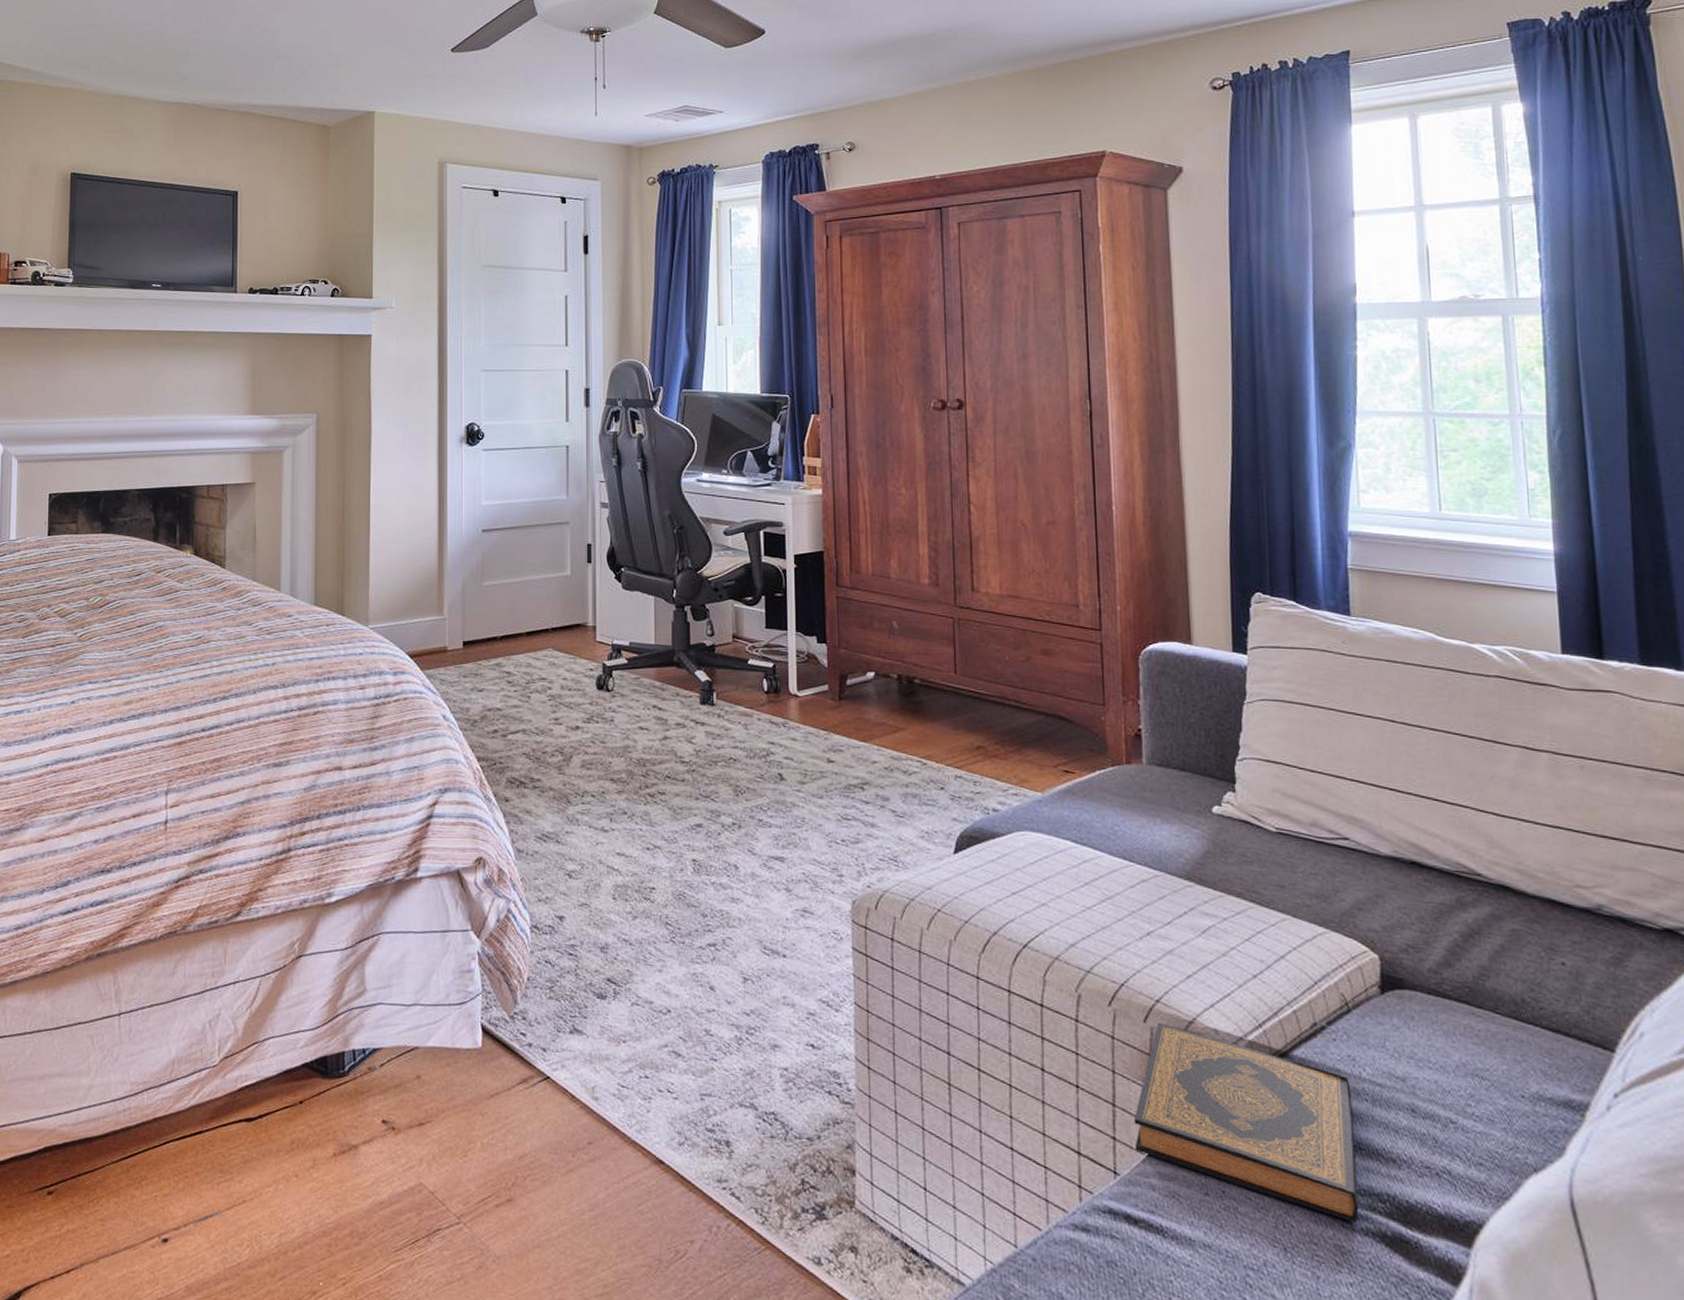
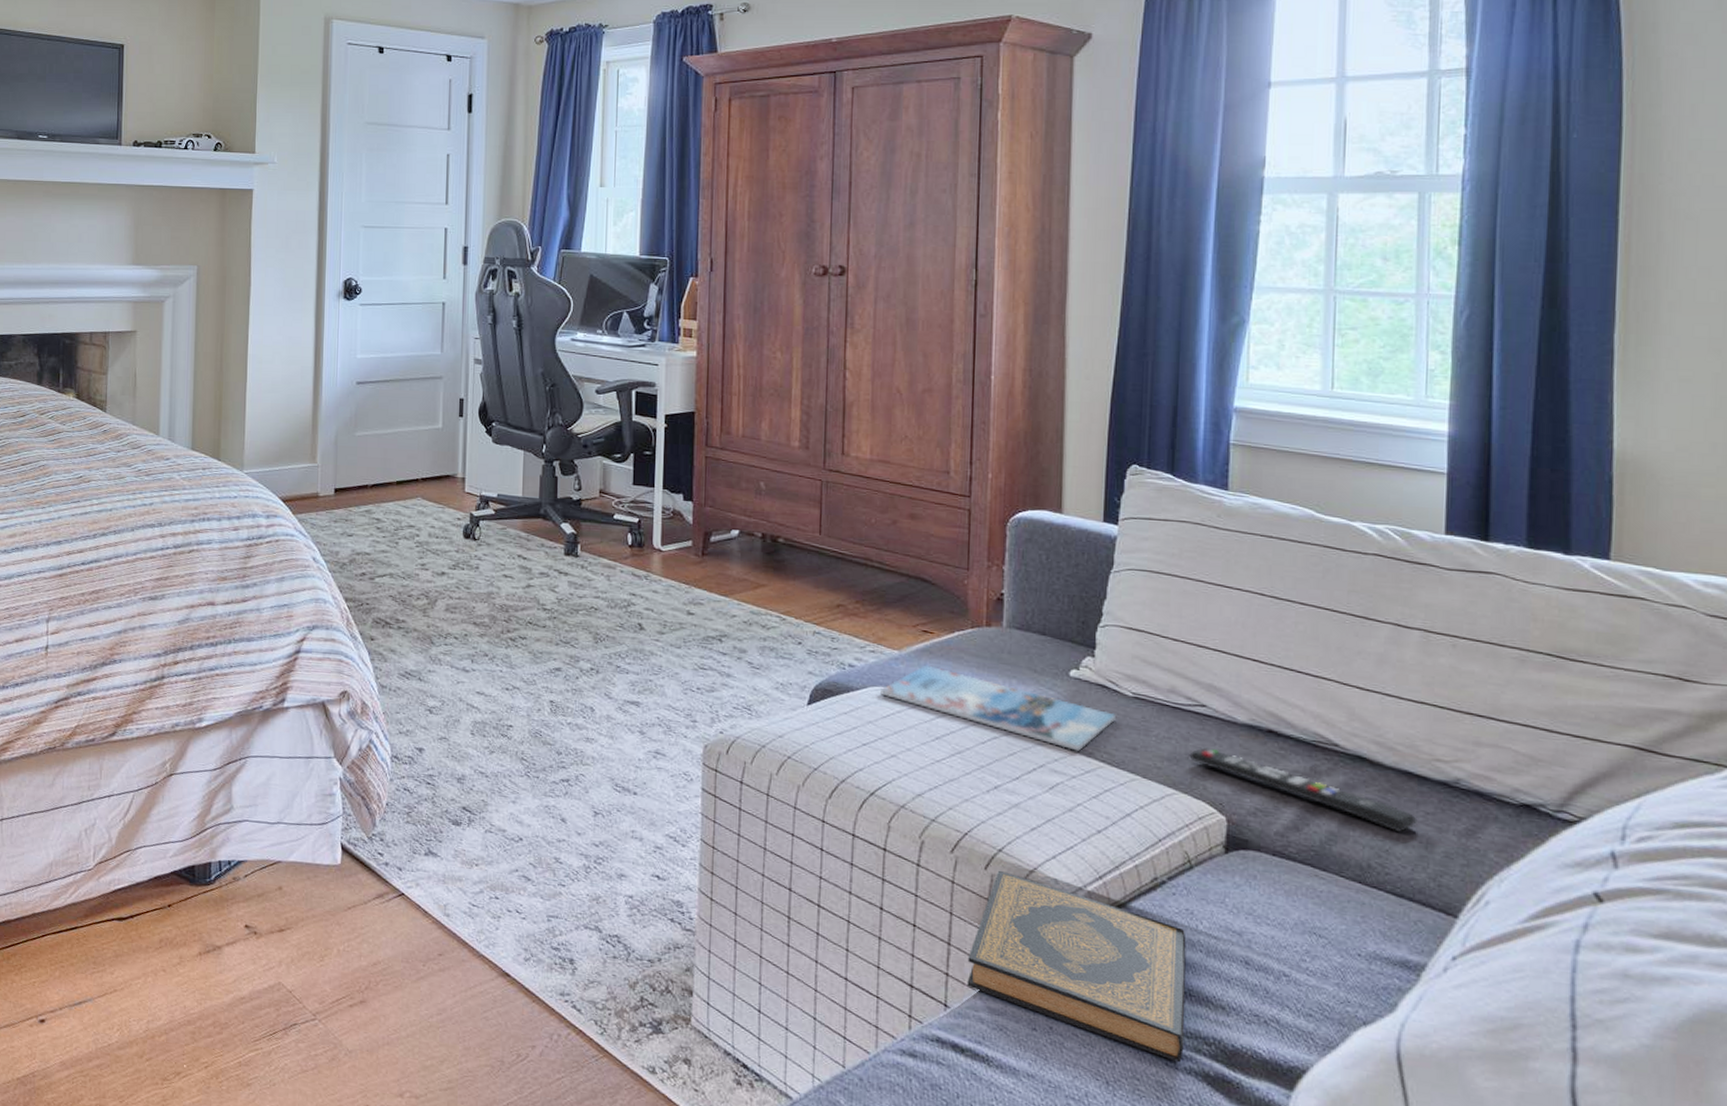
magazine: none [1026,806,1261,893] -> present [880,665,1115,752]
remote control: none [1336,882,1565,965] -> present [1189,747,1418,833]

